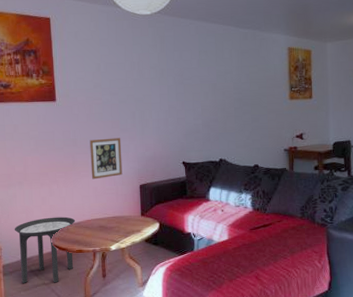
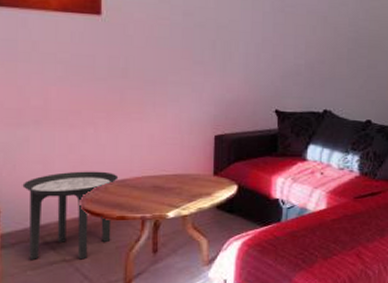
picture frame: present [89,138,123,180] -> none [146,71,193,125]

